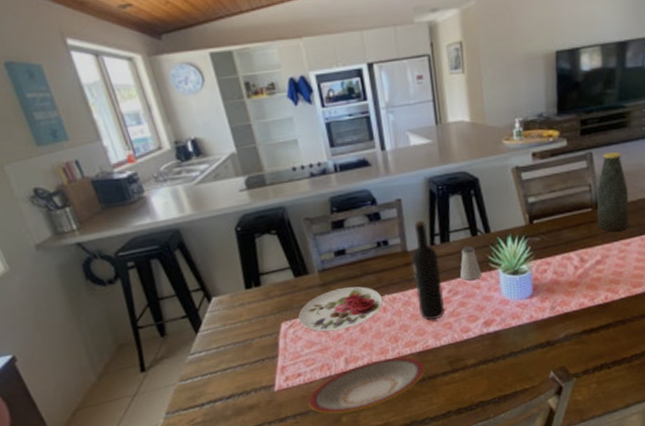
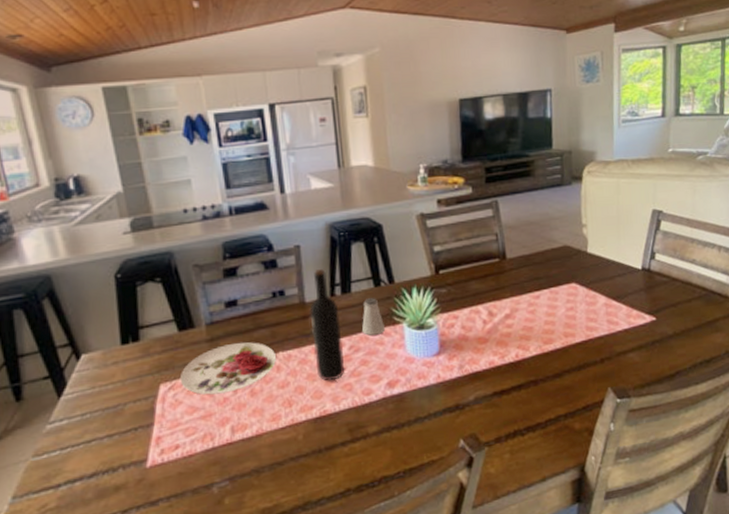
plate: present [308,356,425,415] -> none [186,423,322,496]
bottle: present [597,152,629,232] -> none [504,201,537,283]

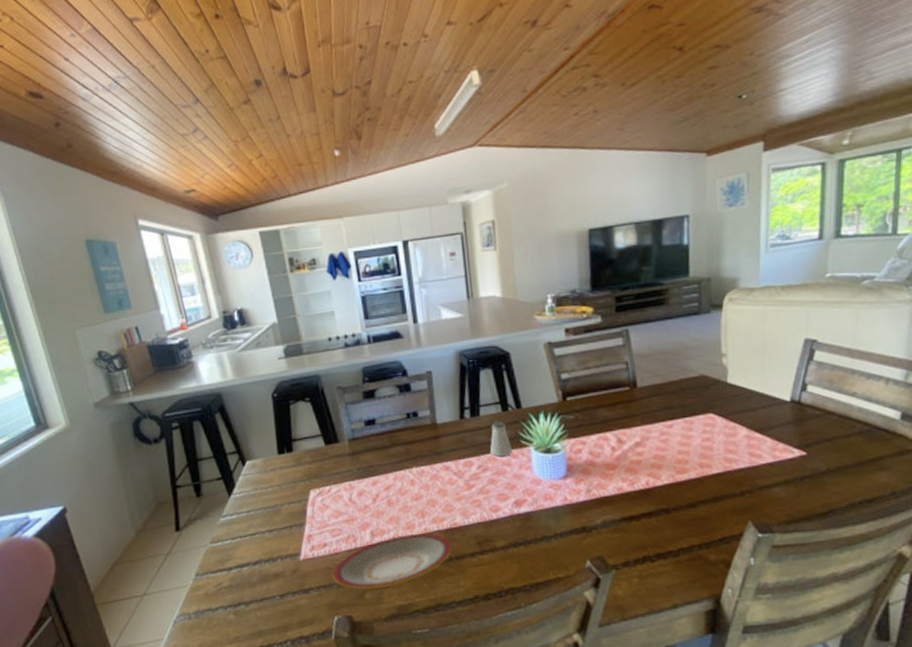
plate: present [179,342,276,395] -> none [326,457,410,502]
plate: none [186,423,322,496] -> present [333,532,452,590]
wine bottle: present [309,268,345,381] -> none [440,392,474,497]

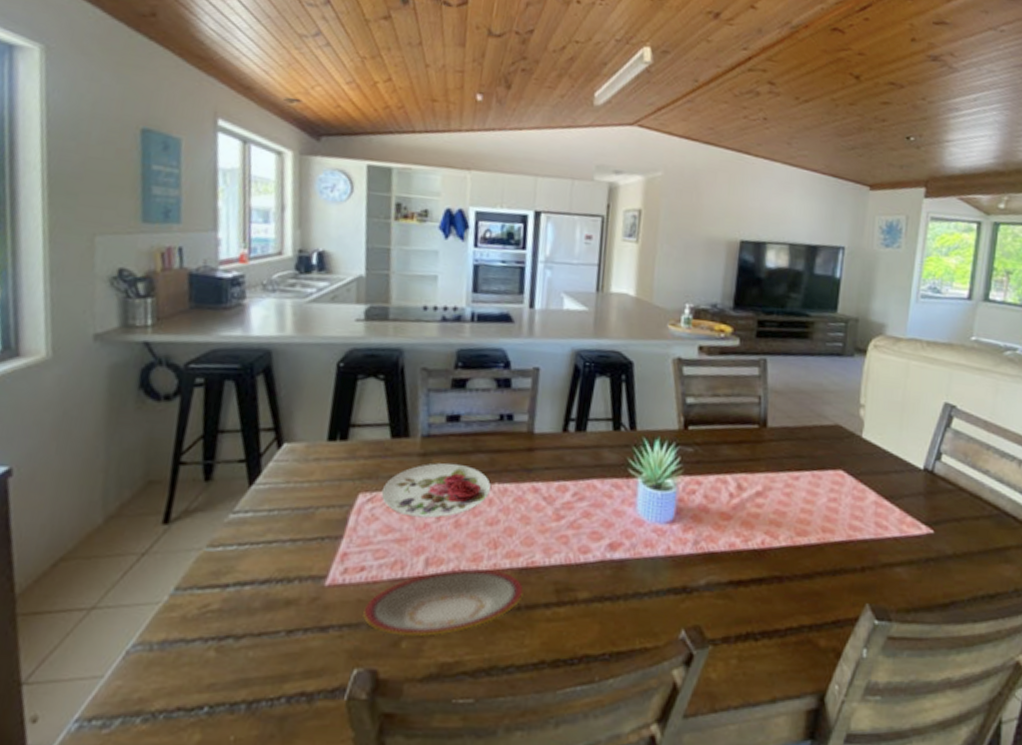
plate: none [326,457,410,502] -> present [381,462,491,518]
saltshaker: present [490,422,512,457] -> none [591,442,617,486]

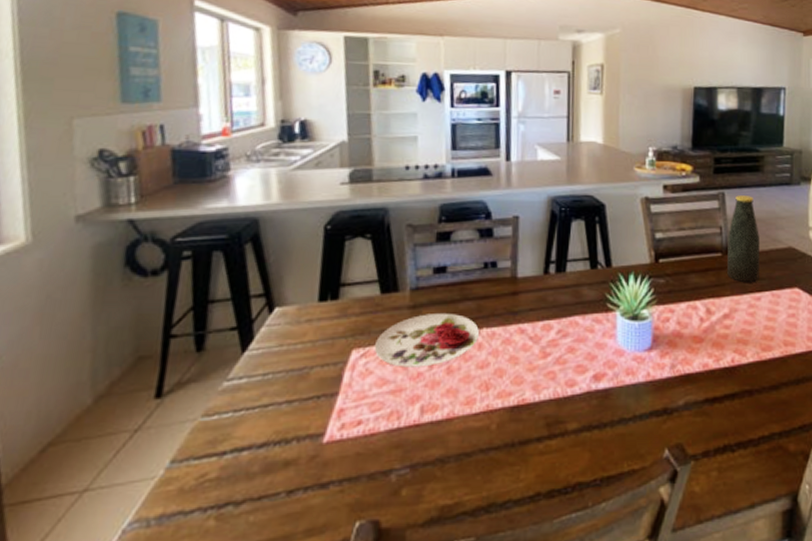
plate: present [363,567,524,637] -> none [362,410,516,484]
bottle: none [763,363,803,460] -> present [727,195,759,282]

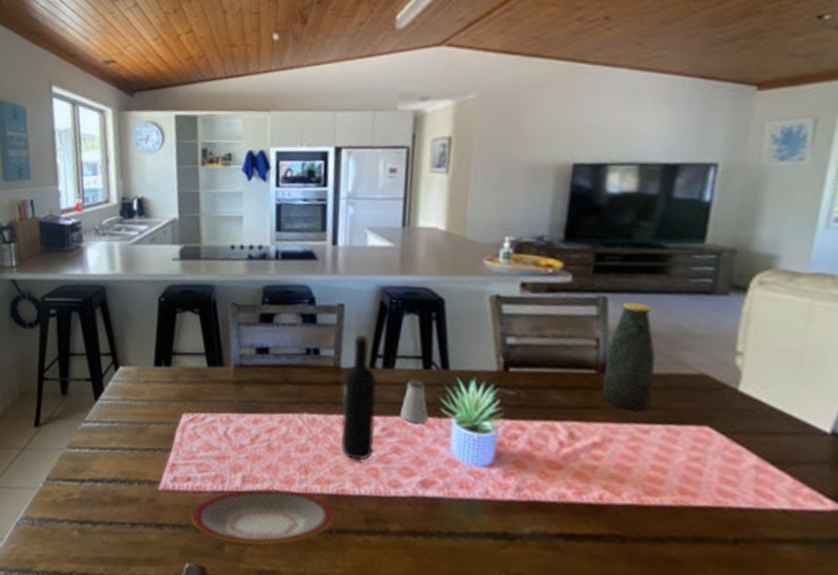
plate: none [362,410,516,484] -> present [191,488,335,546]
plate: present [374,312,479,367] -> none [201,391,300,441]
wine bottle: none [519,242,551,366] -> present [341,334,377,461]
saltshaker: none [573,280,597,321] -> present [400,379,428,424]

